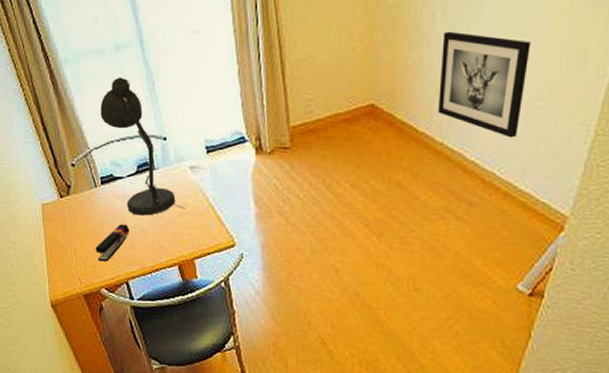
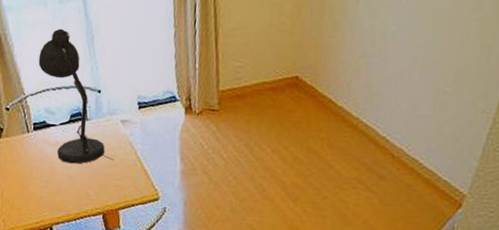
stapler: present [95,224,130,262] -> none [22,170,58,206]
wall art: present [438,31,531,138] -> none [356,16,442,119]

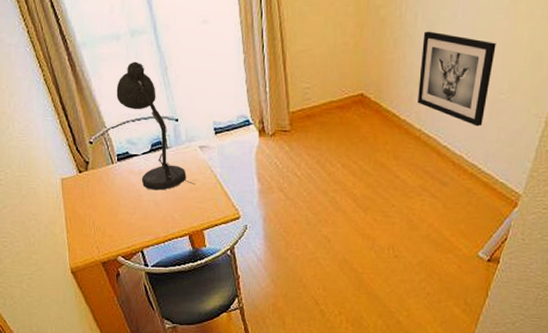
wall art: none [356,16,442,119] -> present [418,31,496,127]

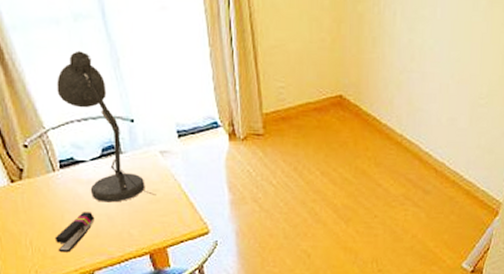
stapler: none [112,198,144,232] -> present [55,212,95,253]
wall art: present [418,31,496,127] -> none [398,30,475,132]

